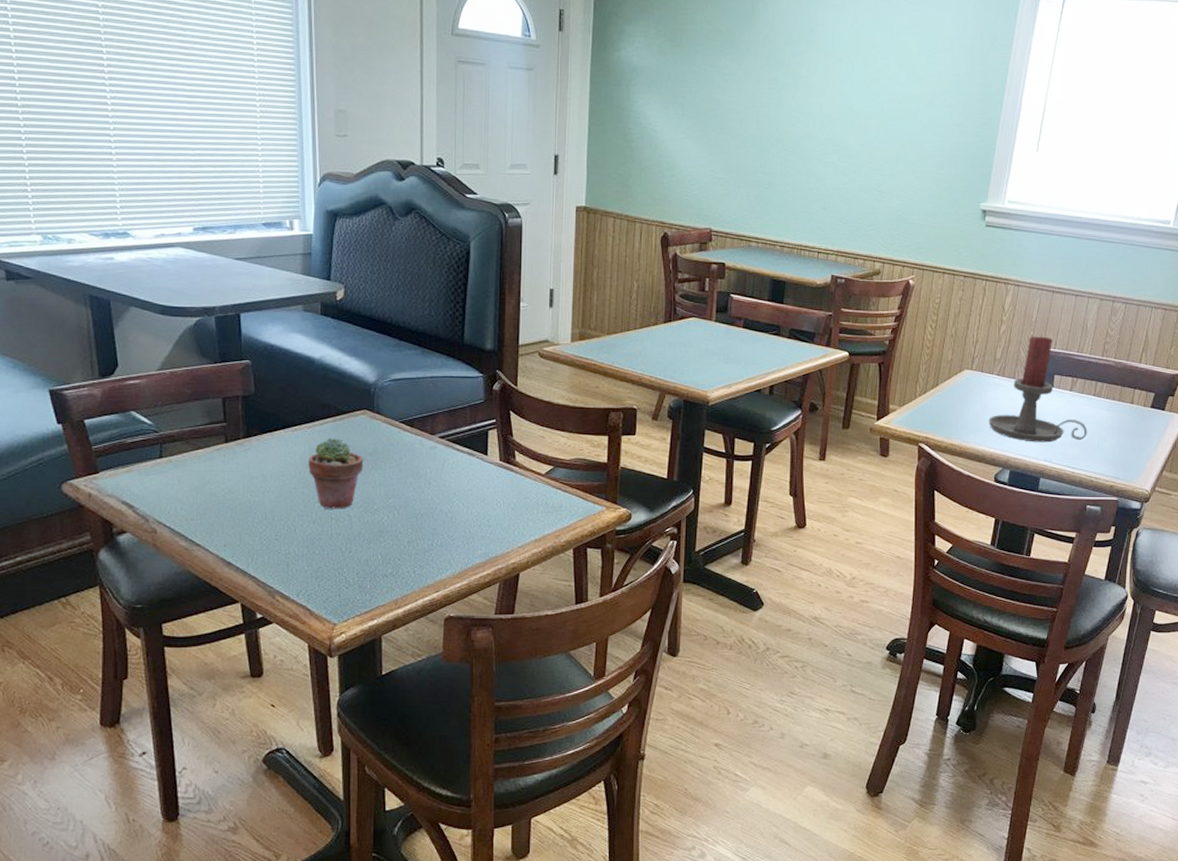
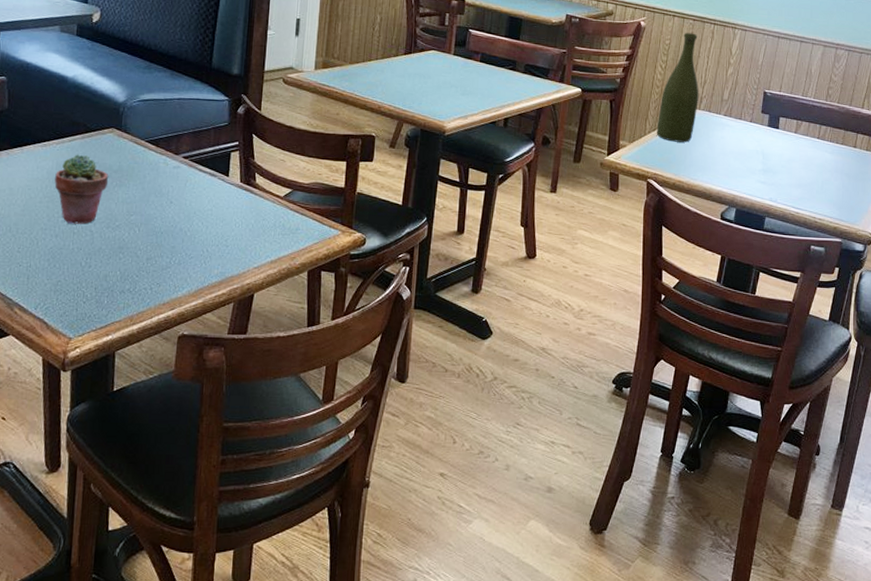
bottle: none [927,290,970,404] -> present [656,32,699,143]
candle holder: present [988,335,1088,443] -> none [715,78,812,183]

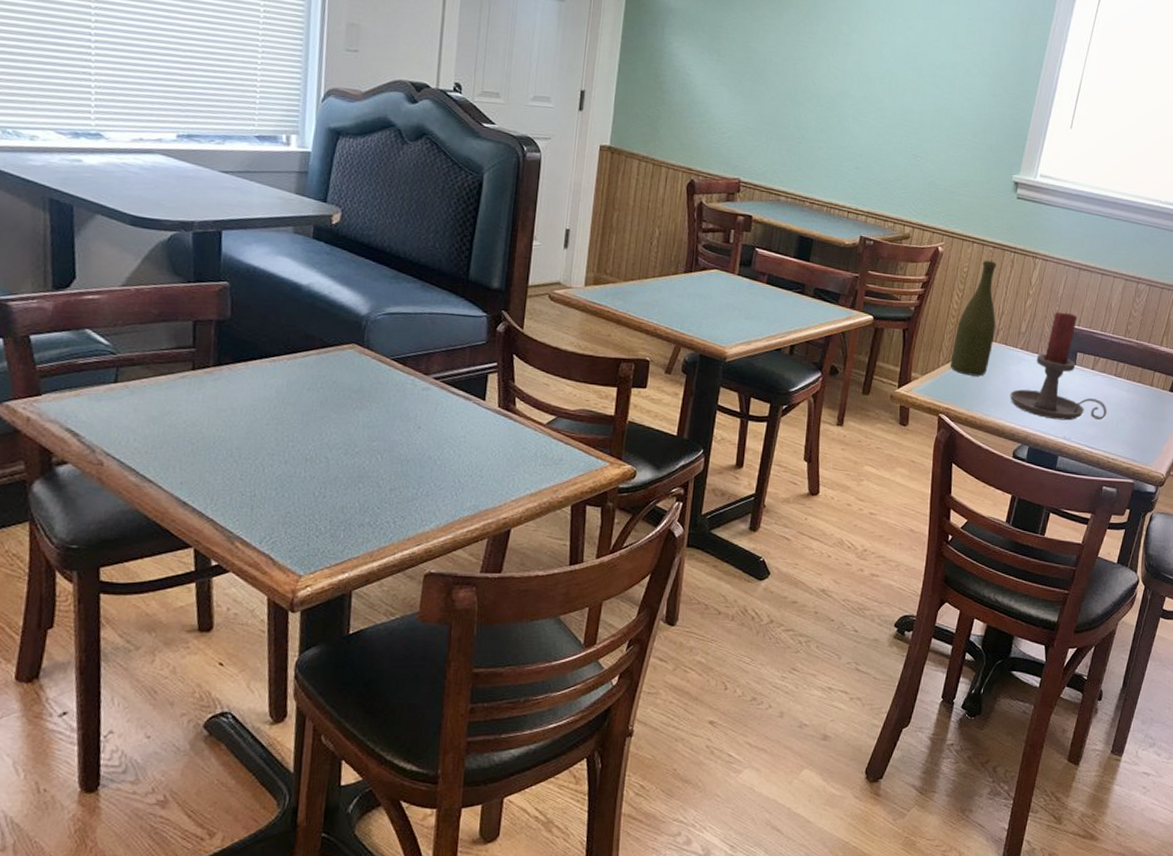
potted succulent: present [54,154,109,224] -> none [284,371,348,450]
candle holder: none [715,78,812,183] -> present [1010,311,1107,421]

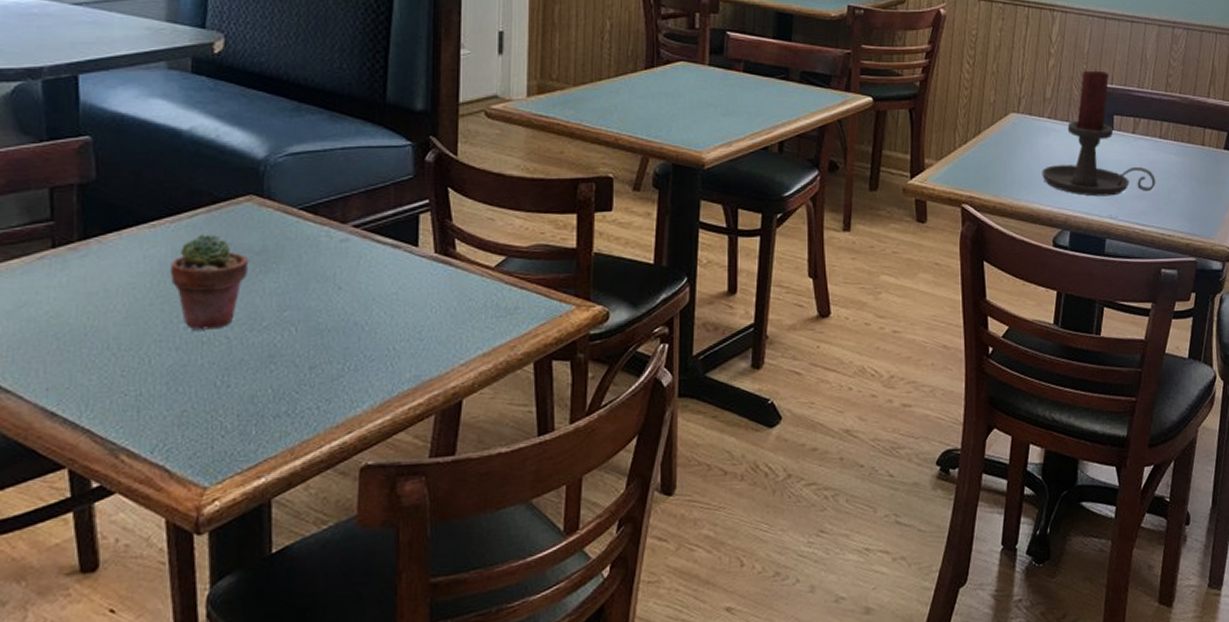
potted succulent: none [284,371,348,450] -> present [170,234,249,330]
bottle: present [950,260,997,376] -> none [968,19,1016,155]

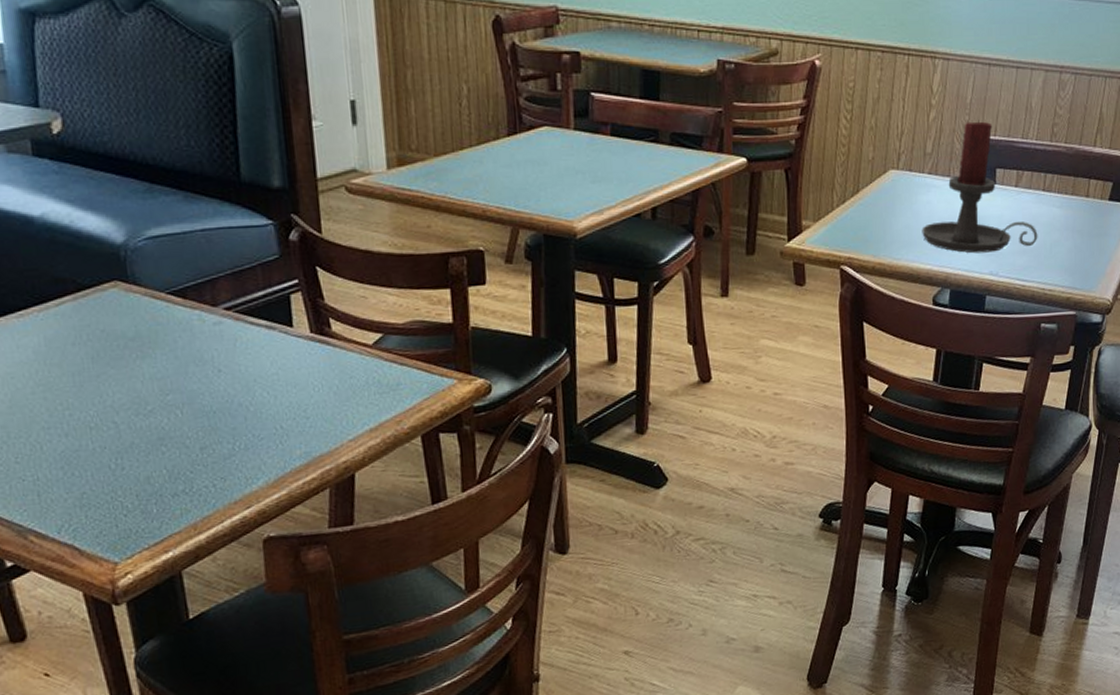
potted succulent: present [170,234,249,330] -> none [46,322,125,417]

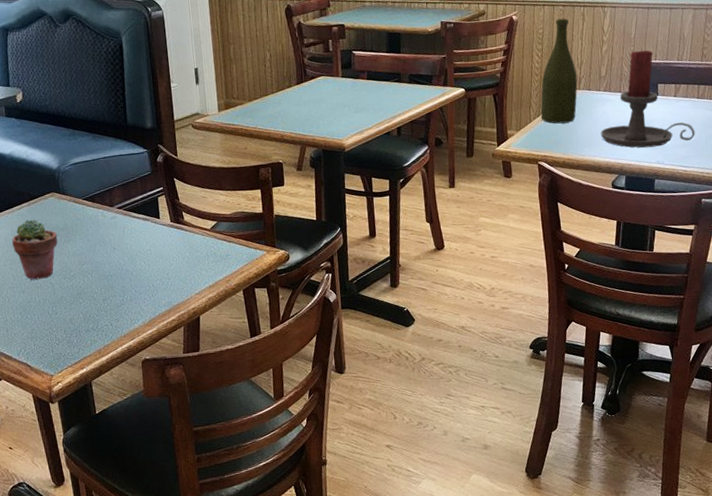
potted succulent: none [46,322,125,417] -> present [12,219,58,280]
bottle: none [846,69,896,215] -> present [540,18,578,124]

